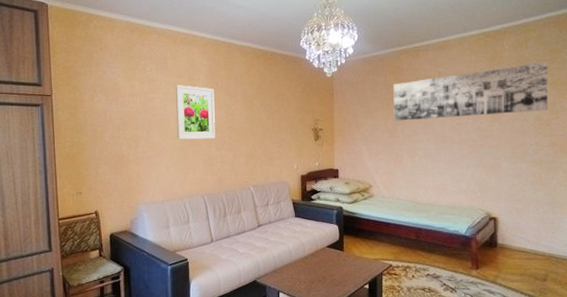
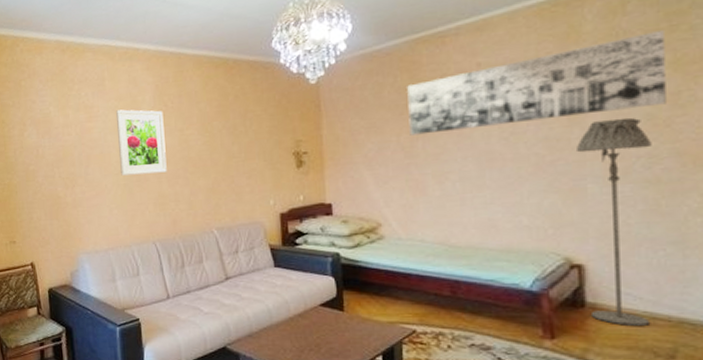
floor lamp: none [496,118,539,260] -> present [577,117,652,327]

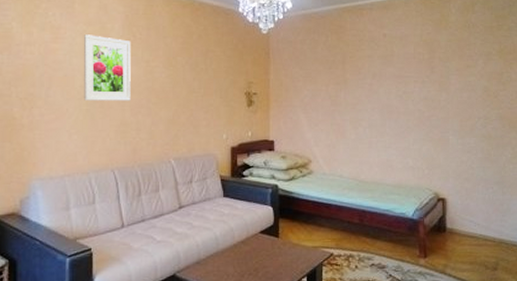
wall art: present [407,30,666,136] -> none [335,28,495,87]
floor lamp: present [577,117,652,327] -> none [444,88,487,247]

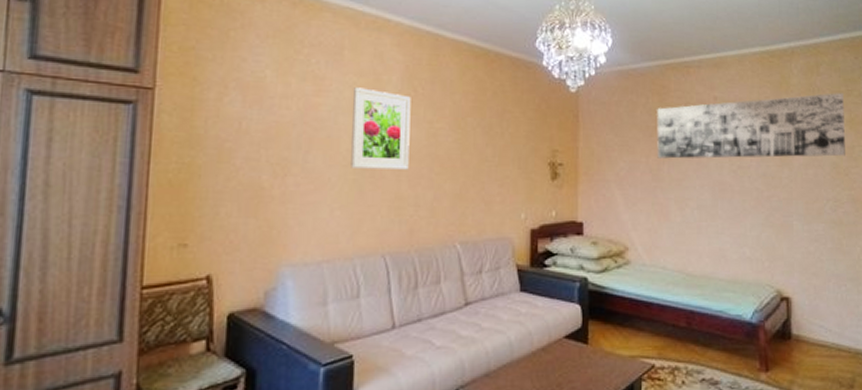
wall art: none [335,28,495,87] -> present [657,93,845,159]

